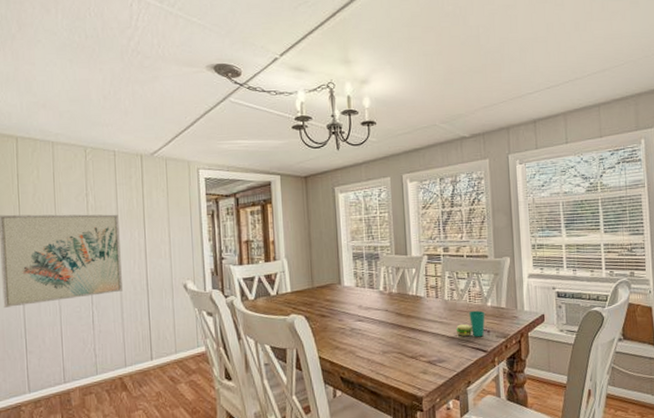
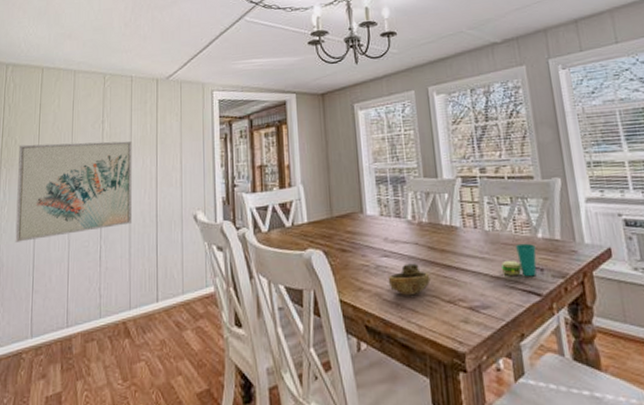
decorative bowl: none [361,326,397,353] -> present [388,263,431,296]

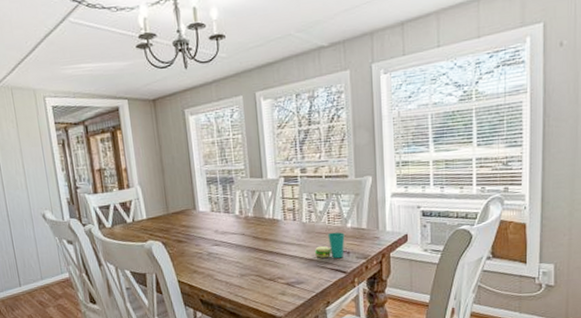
decorative bowl: present [388,263,431,296] -> none [218,250,255,276]

